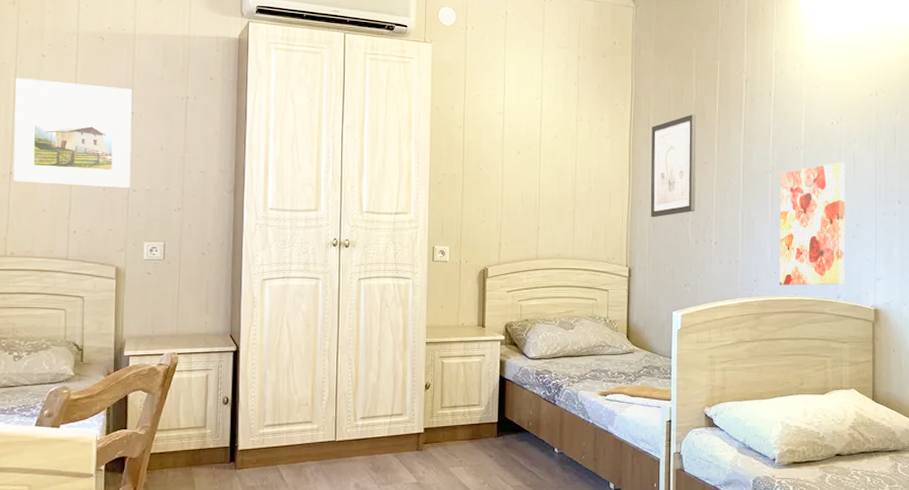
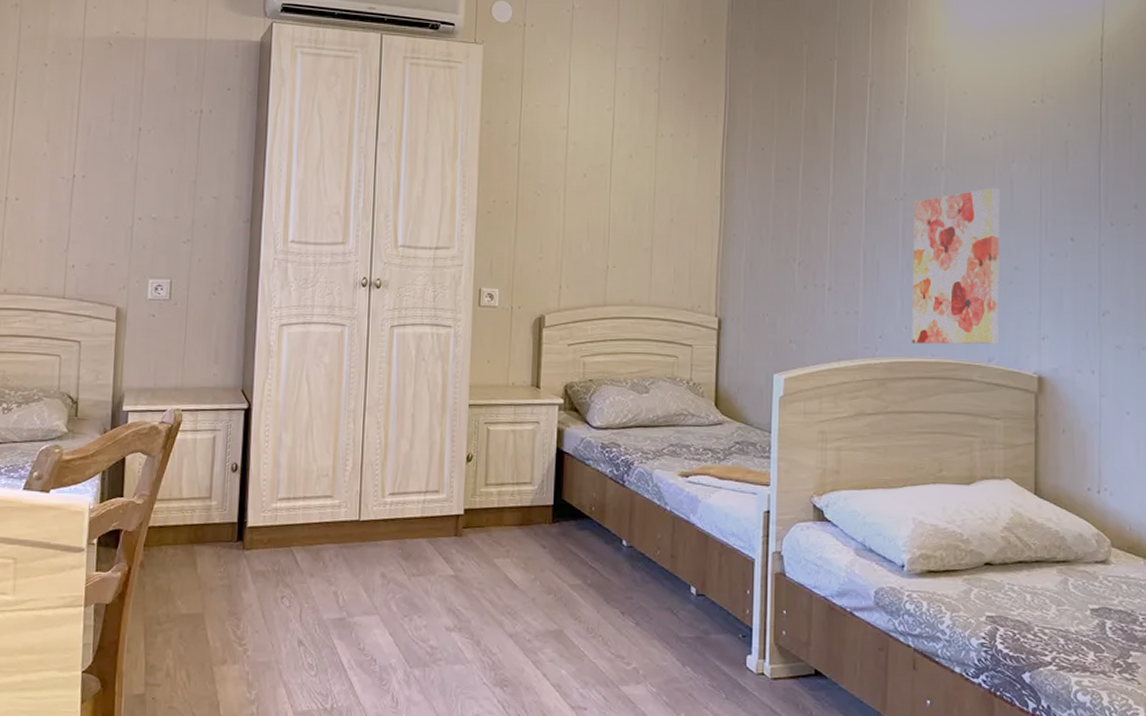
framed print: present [13,77,132,188] -> none [9,90,141,216]
wall art: present [650,114,697,218] -> none [746,128,807,257]

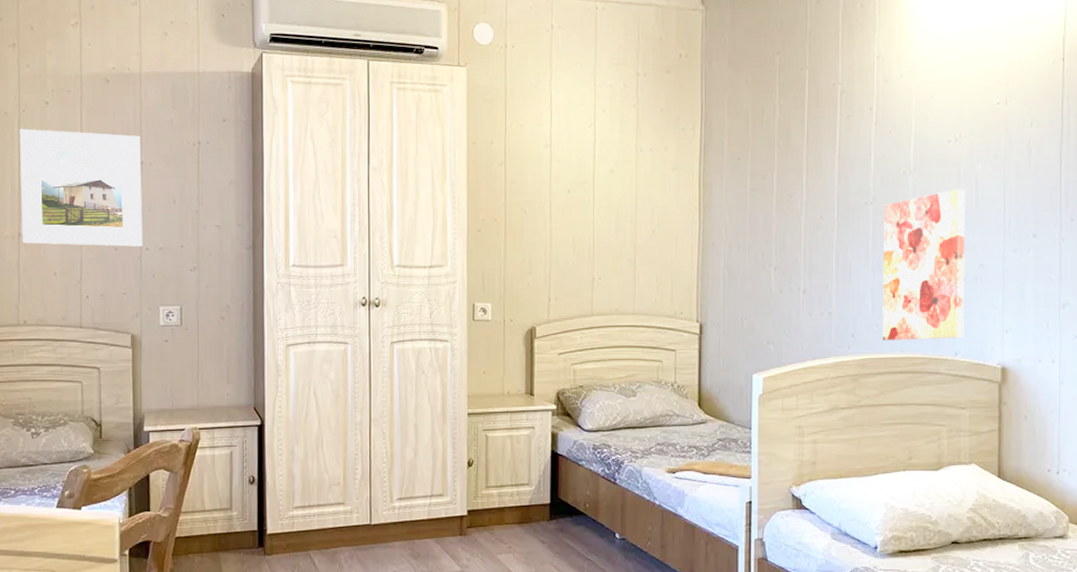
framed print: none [9,90,141,216] -> present [19,128,143,247]

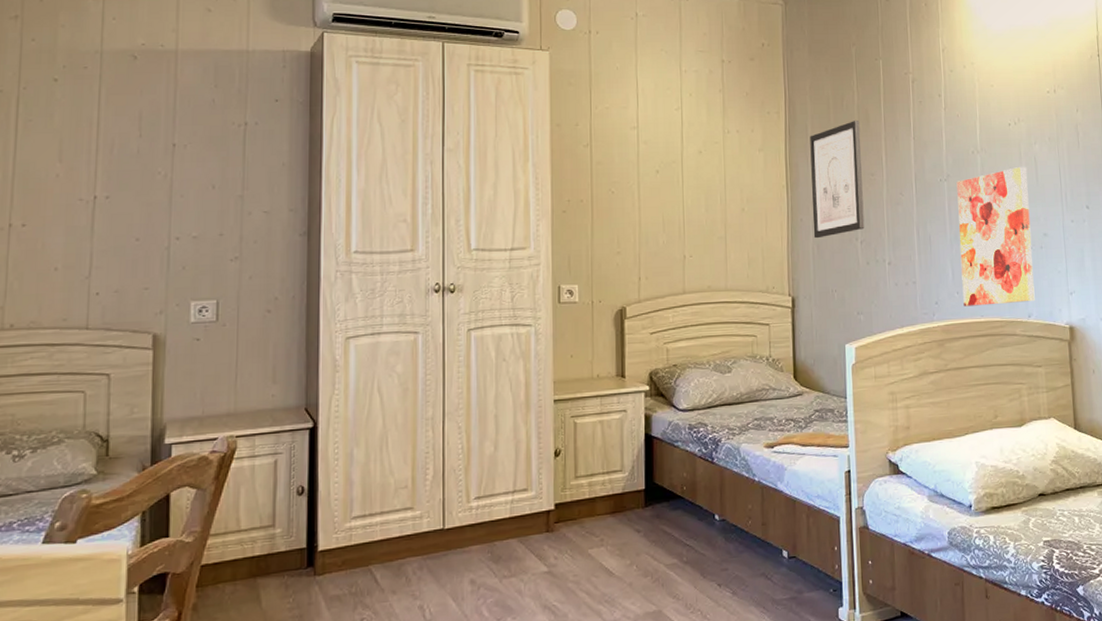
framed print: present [19,128,143,247] -> none [13,107,174,237]
wall art: none [725,137,780,264] -> present [810,121,865,239]

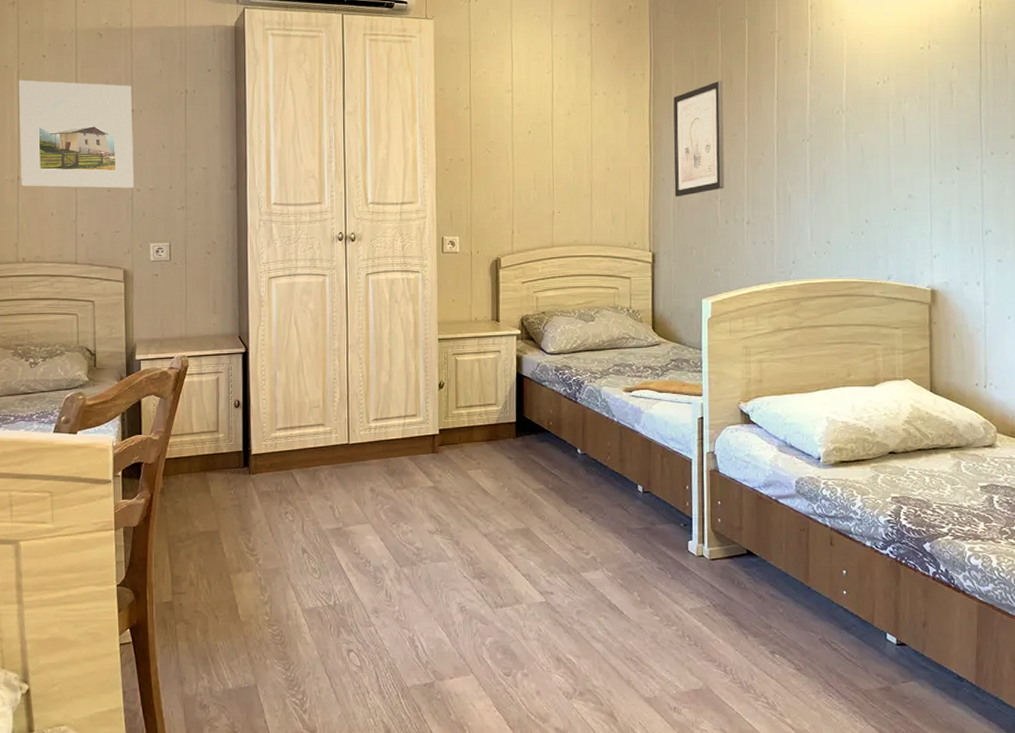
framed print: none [13,107,174,237] -> present [18,80,135,188]
wall art: present [956,166,1035,307] -> none [819,126,896,267]

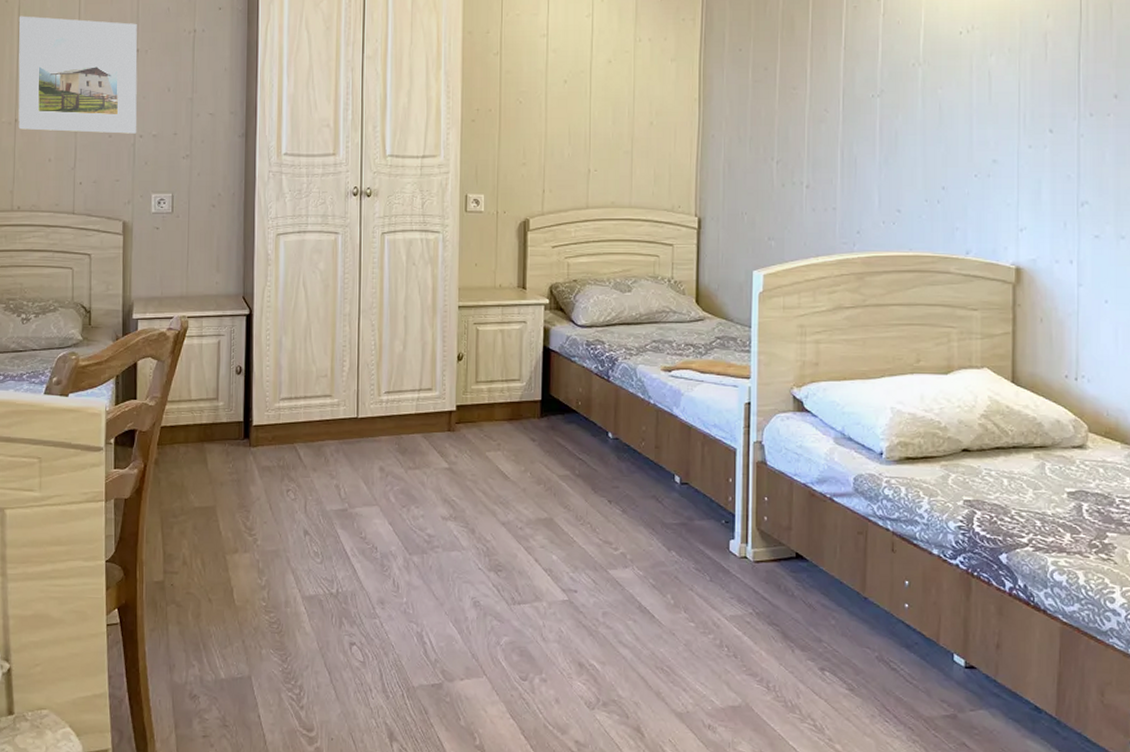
wall art: present [673,81,725,197] -> none [725,28,784,157]

